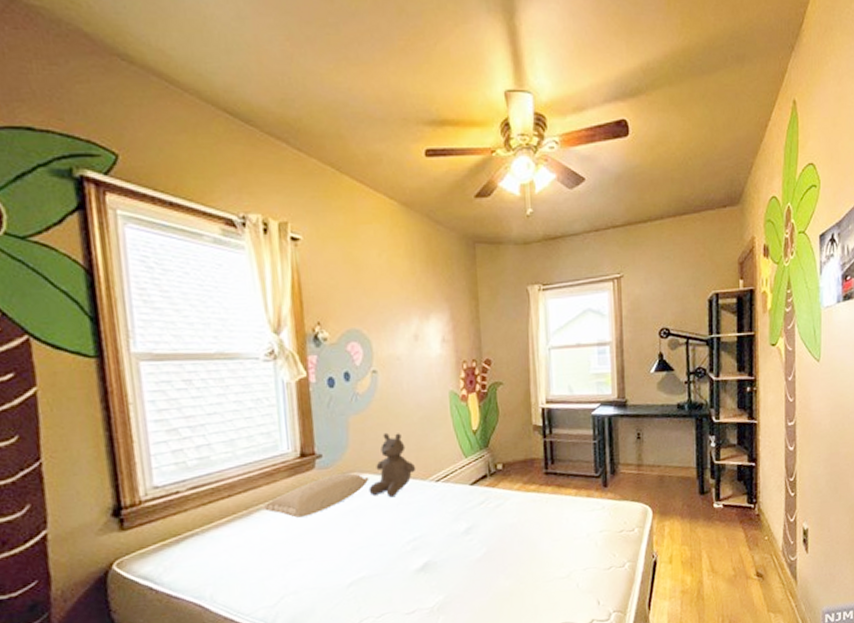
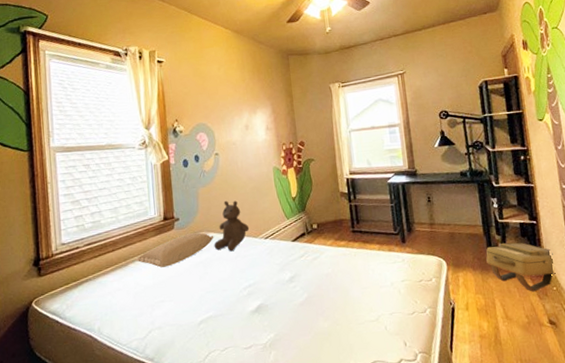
backpack: none [697,487,769,542] -> present [486,242,556,292]

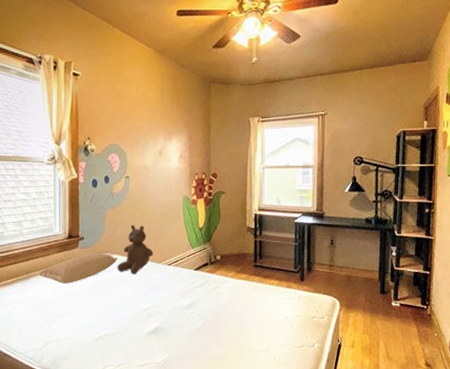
backpack: present [486,242,556,292] -> none [377,289,440,336]

